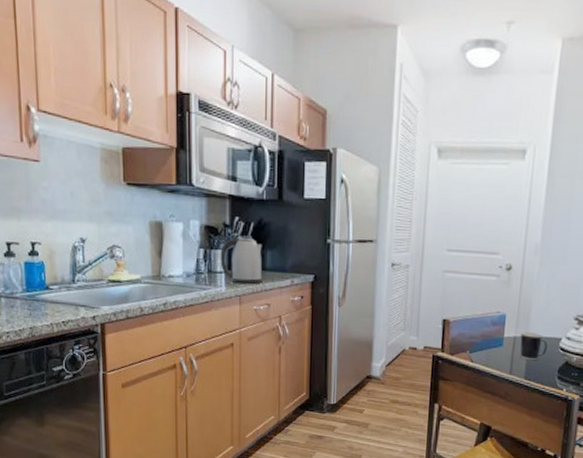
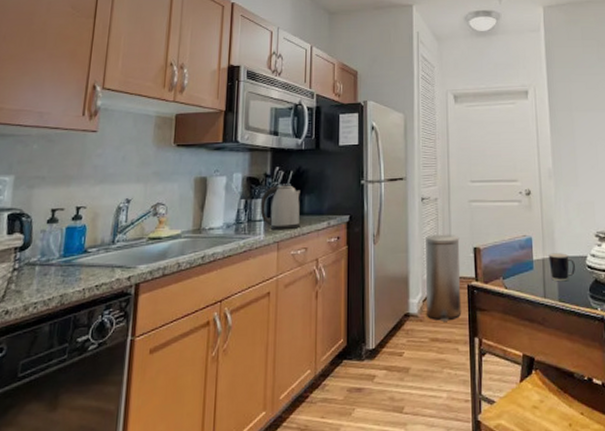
pedal bin: none [388,302,429,386] -> present [425,234,461,321]

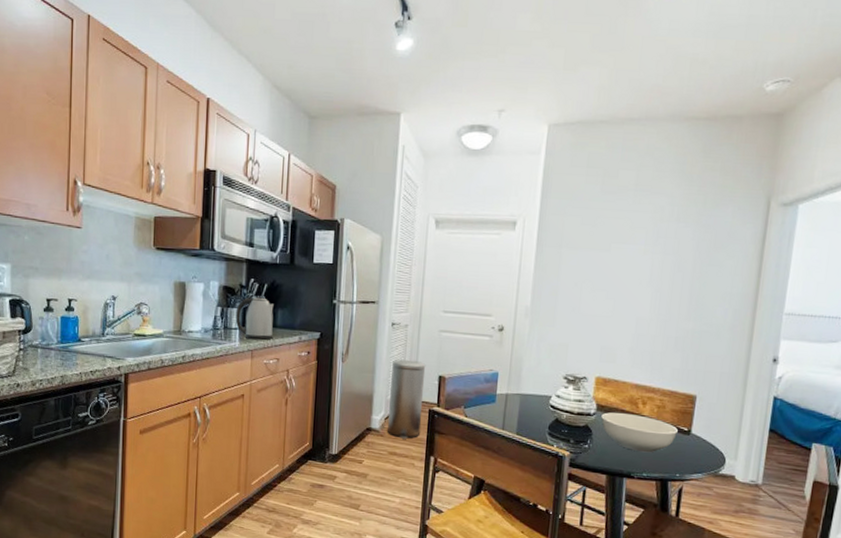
mug: present [548,253,575,282] -> none [512,389,538,417]

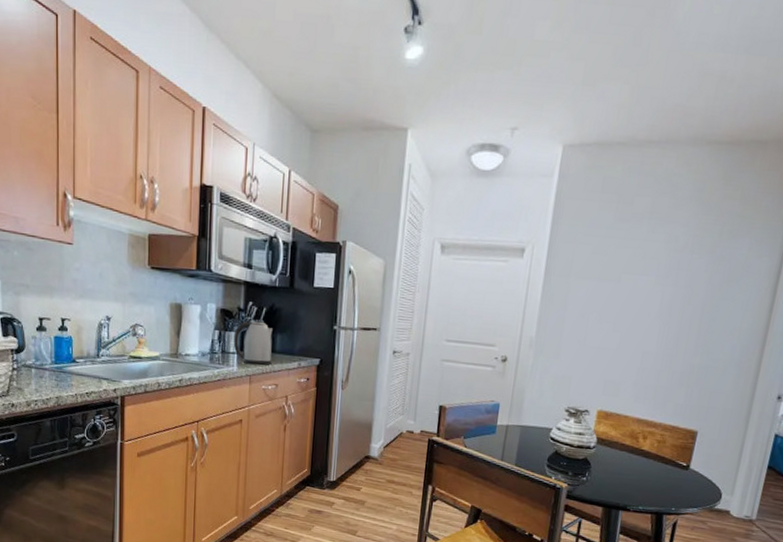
pedal bin: present [387,359,426,439] -> none [385,388,427,468]
bowl: present [601,412,678,453] -> none [600,446,677,487]

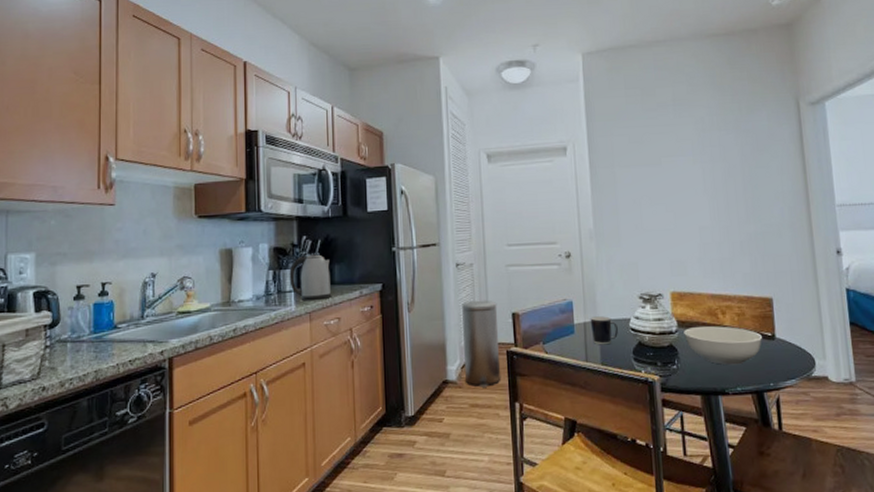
pedal bin: none [385,388,427,468] -> present [462,300,500,387]
mug: none [511,421,539,449] -> present [590,316,618,345]
bowl: none [600,446,677,487] -> present [684,325,762,366]

